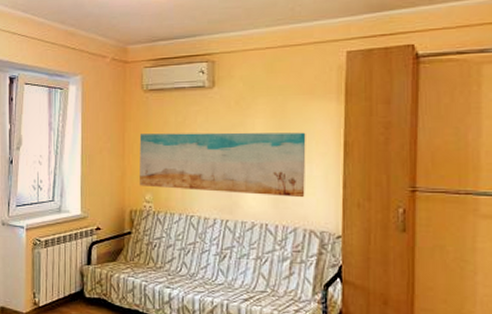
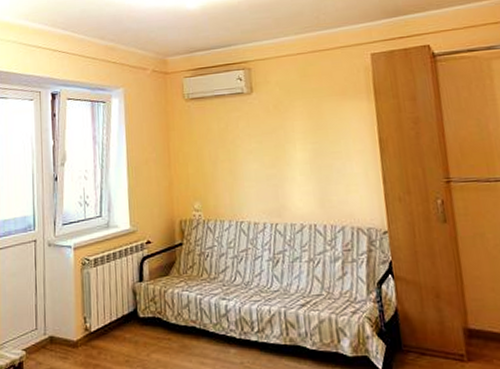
wall art: present [139,132,306,198] -> none [184,132,349,196]

